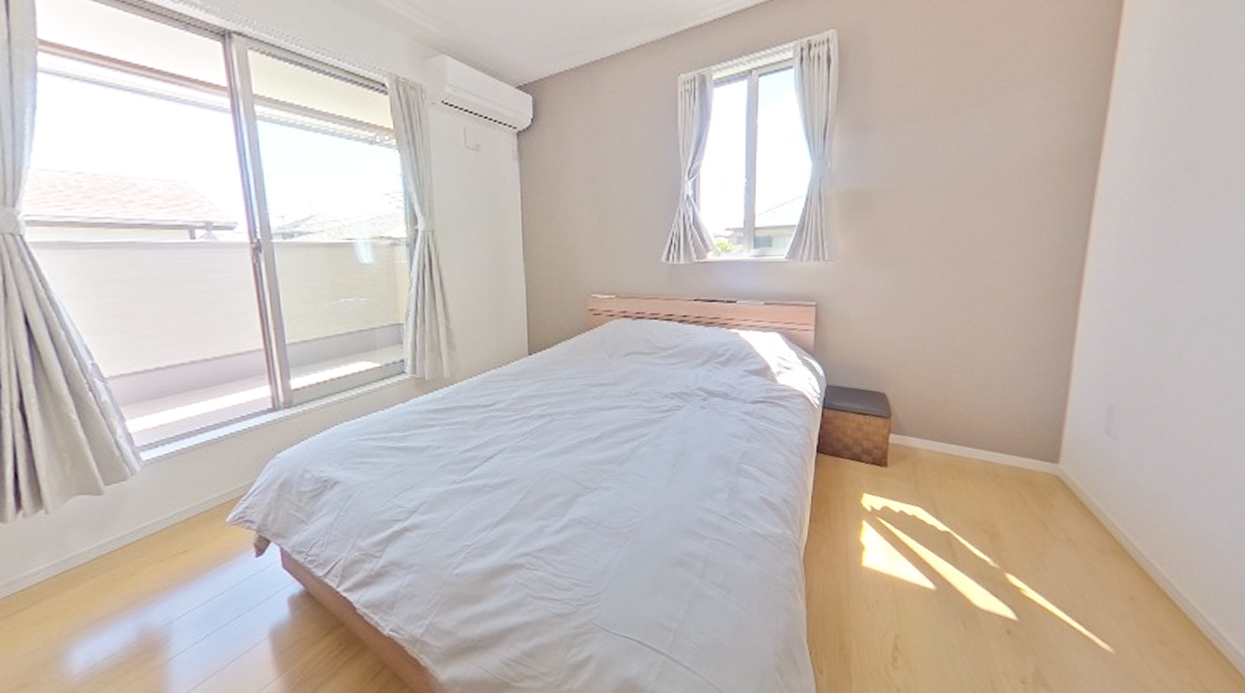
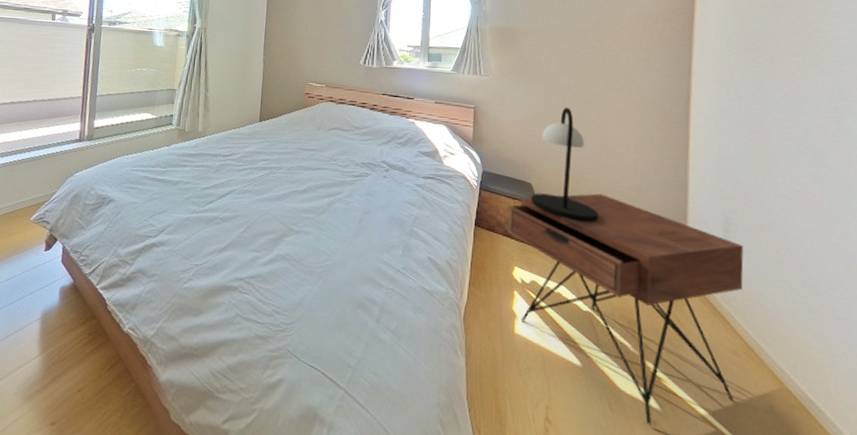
nightstand: none [856,396,1125,637] -> present [507,193,744,426]
table lamp: none [884,292,965,432] -> present [530,107,599,223]

